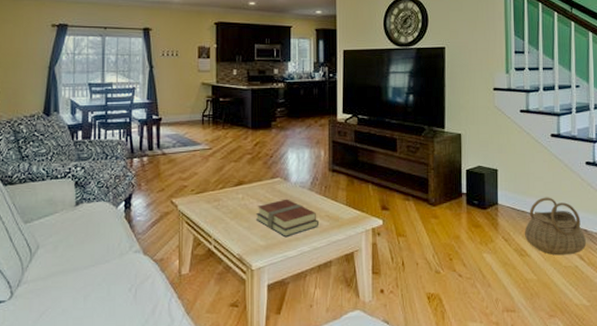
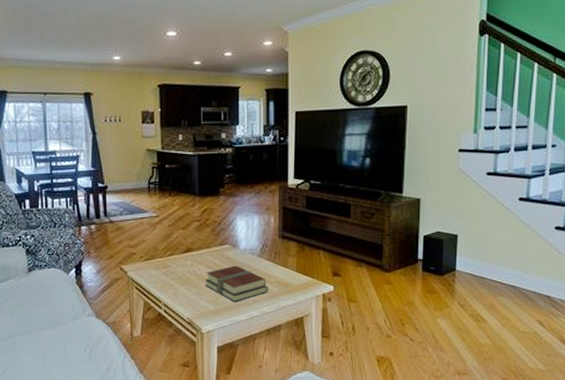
basket: present [525,197,586,256] -> none [482,263,548,321]

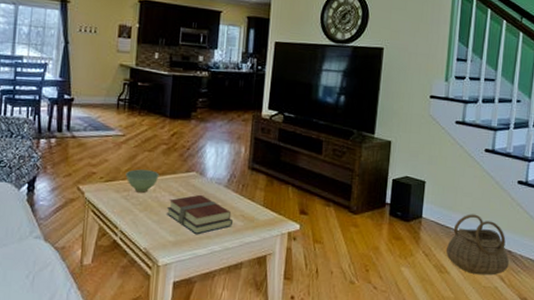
bowl: none [163,246,195,268] -> present [125,169,160,193]
basket: none [482,263,548,321] -> present [446,214,509,275]

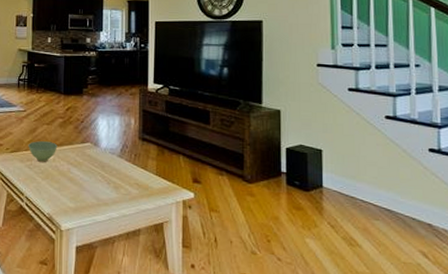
books: present [166,194,232,234] -> none [65,163,128,201]
basket: present [446,214,509,275] -> none [355,183,431,250]

